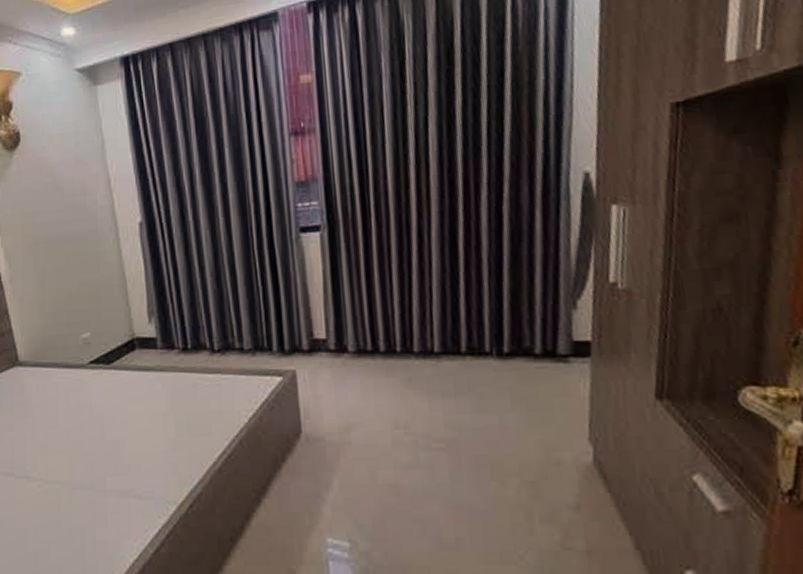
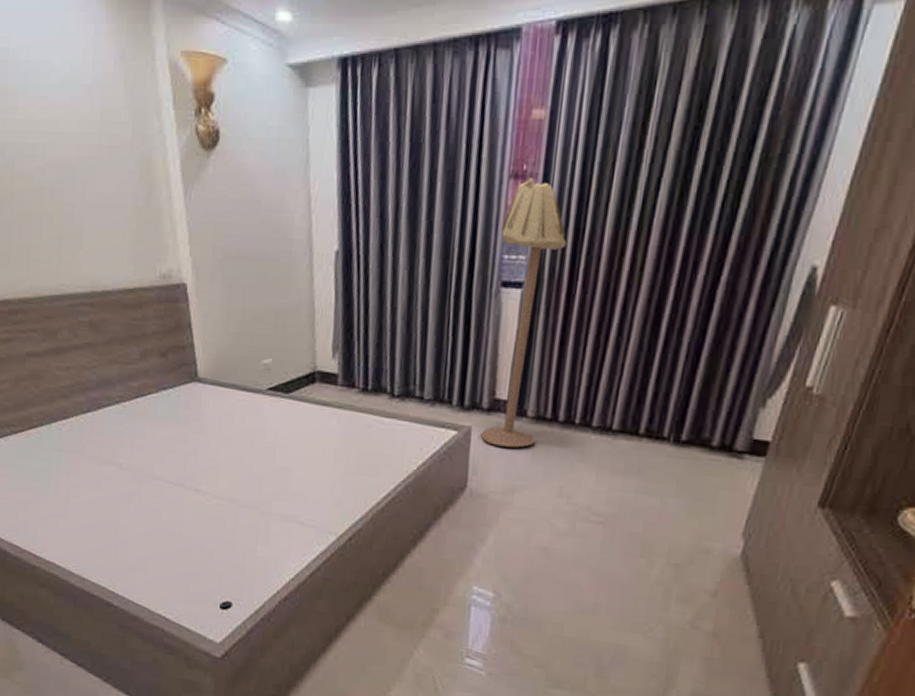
floor lamp: none [290,132,361,386] -> present [481,177,567,448]

